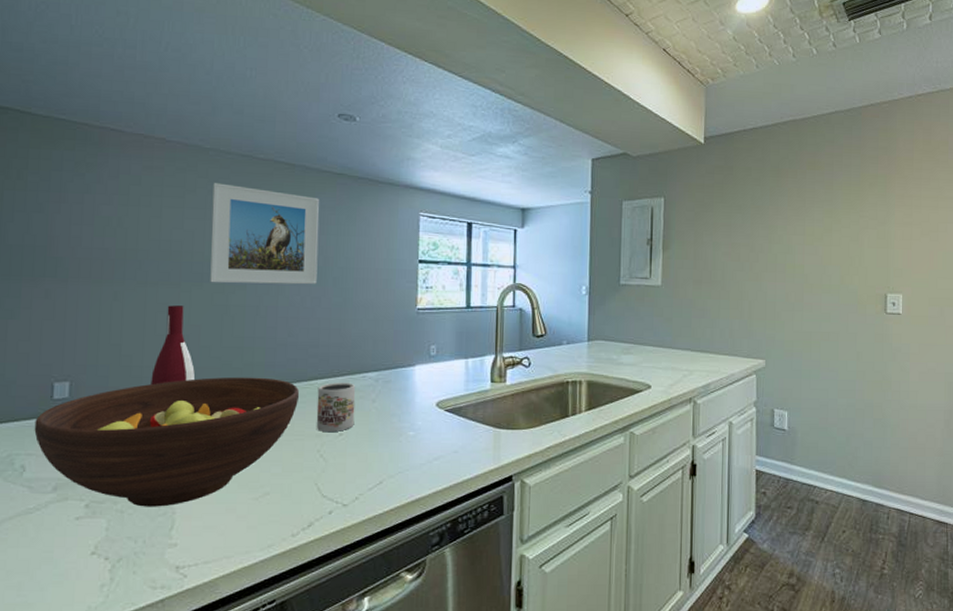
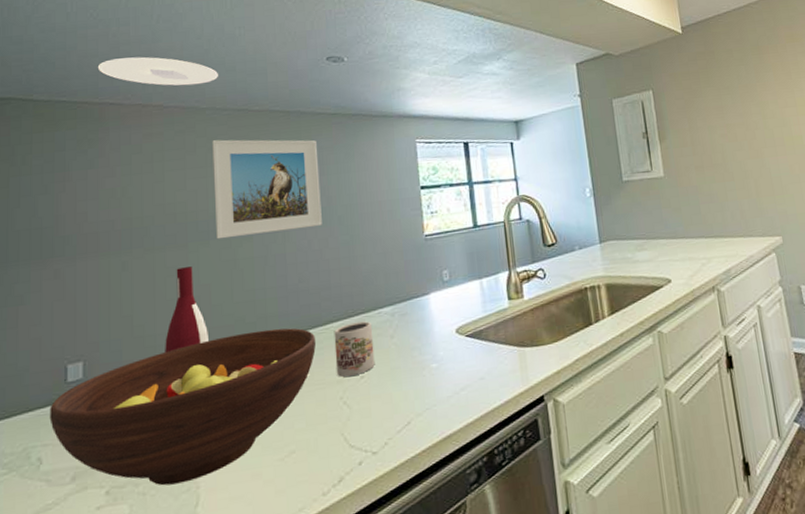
ceiling light: none [100,82,225,123] -> present [97,57,218,86]

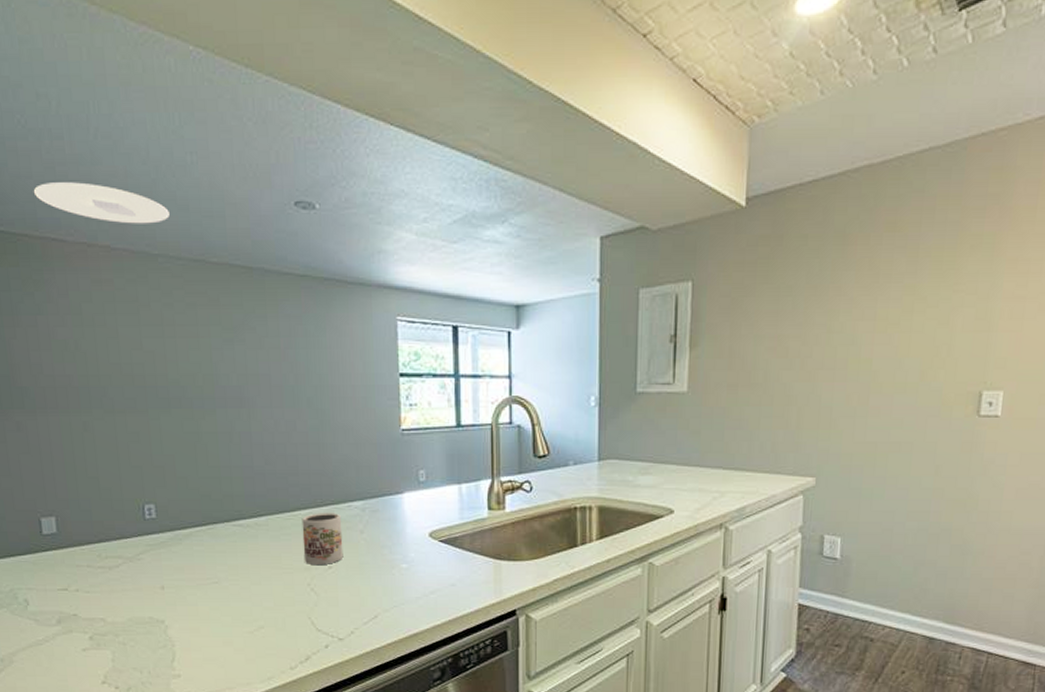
fruit bowl: present [49,328,317,486] -> none [29,509,284,640]
wine bottle: present [165,266,210,354] -> none [132,435,177,519]
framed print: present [212,139,322,239] -> none [167,295,290,409]

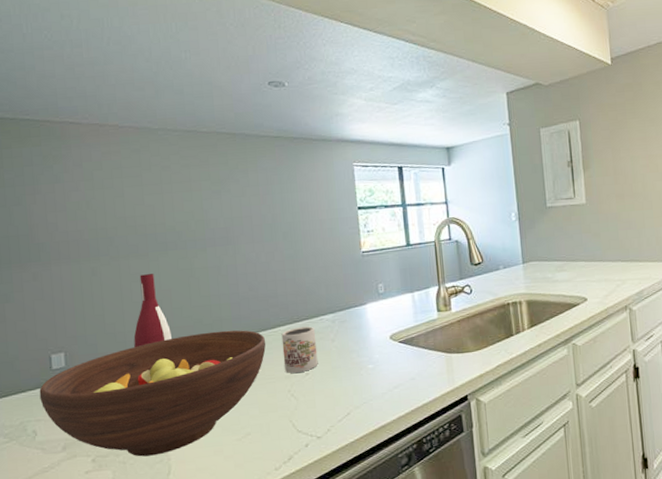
fruit bowl: none [29,509,284,640] -> present [39,330,266,457]
ceiling light: present [33,182,170,224] -> none [55,78,168,107]
wine bottle: none [132,435,177,519] -> present [133,274,173,348]

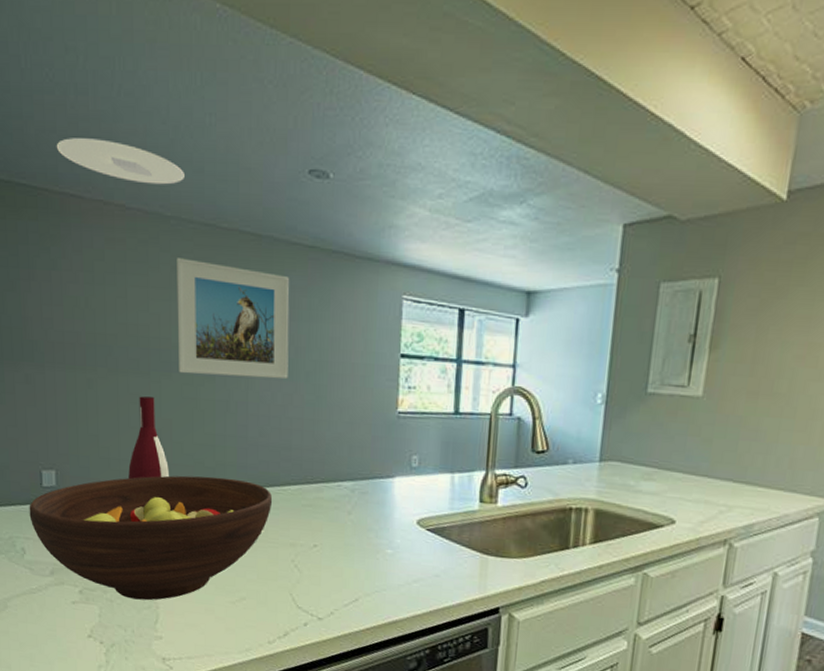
ceiling light: none [55,78,168,107] -> present [56,138,184,185]
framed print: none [165,159,268,250] -> present [176,258,290,379]
mug: present [281,326,318,373] -> none [290,489,331,543]

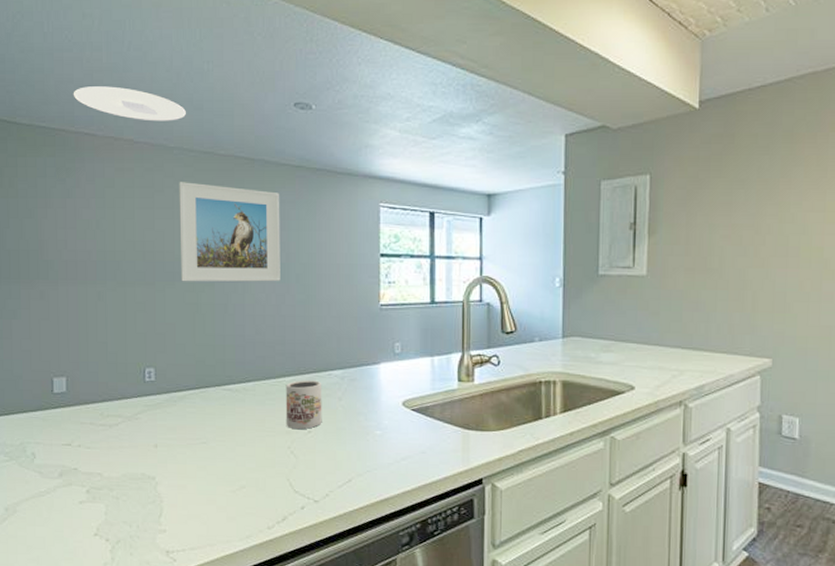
fruit bowl: present [29,475,273,601] -> none [40,373,269,495]
wine bottle: present [128,396,170,480] -> none [135,304,174,382]
mug: none [290,489,331,543] -> present [286,380,322,429]

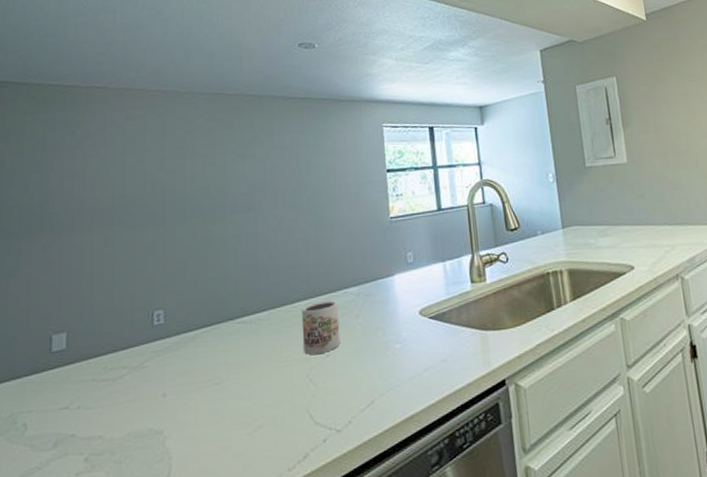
ceiling light: present [73,86,186,121] -> none [86,43,197,71]
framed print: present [179,182,280,282] -> none [190,122,292,218]

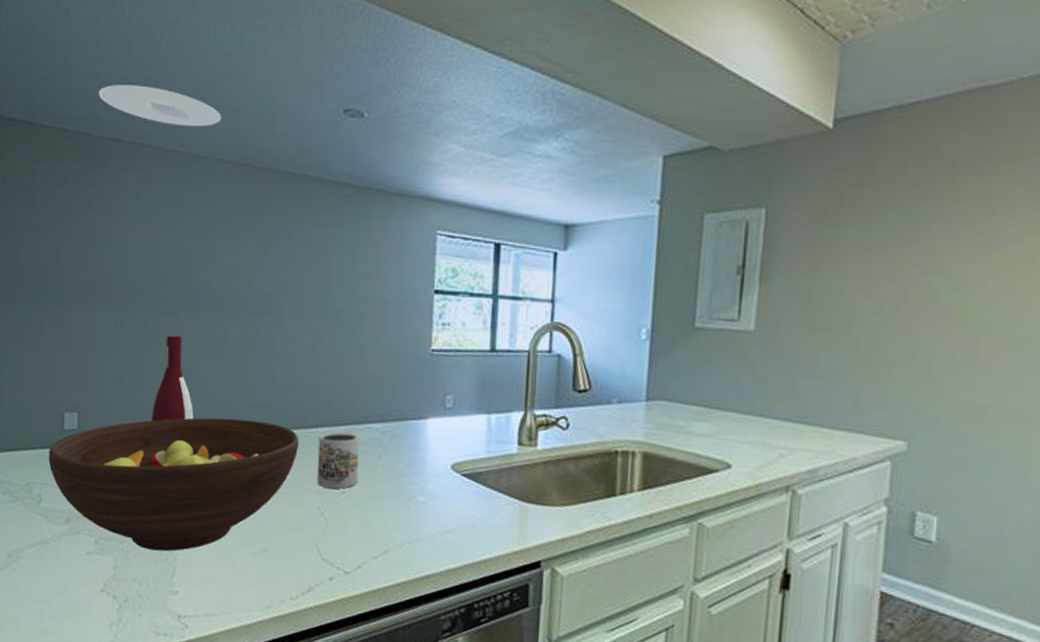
fruit bowl: none [35,305,285,455] -> present [48,417,300,552]
ceiling light: none [86,43,197,71] -> present [98,85,221,127]
wine bottle: none [142,244,184,327] -> present [152,336,194,422]

